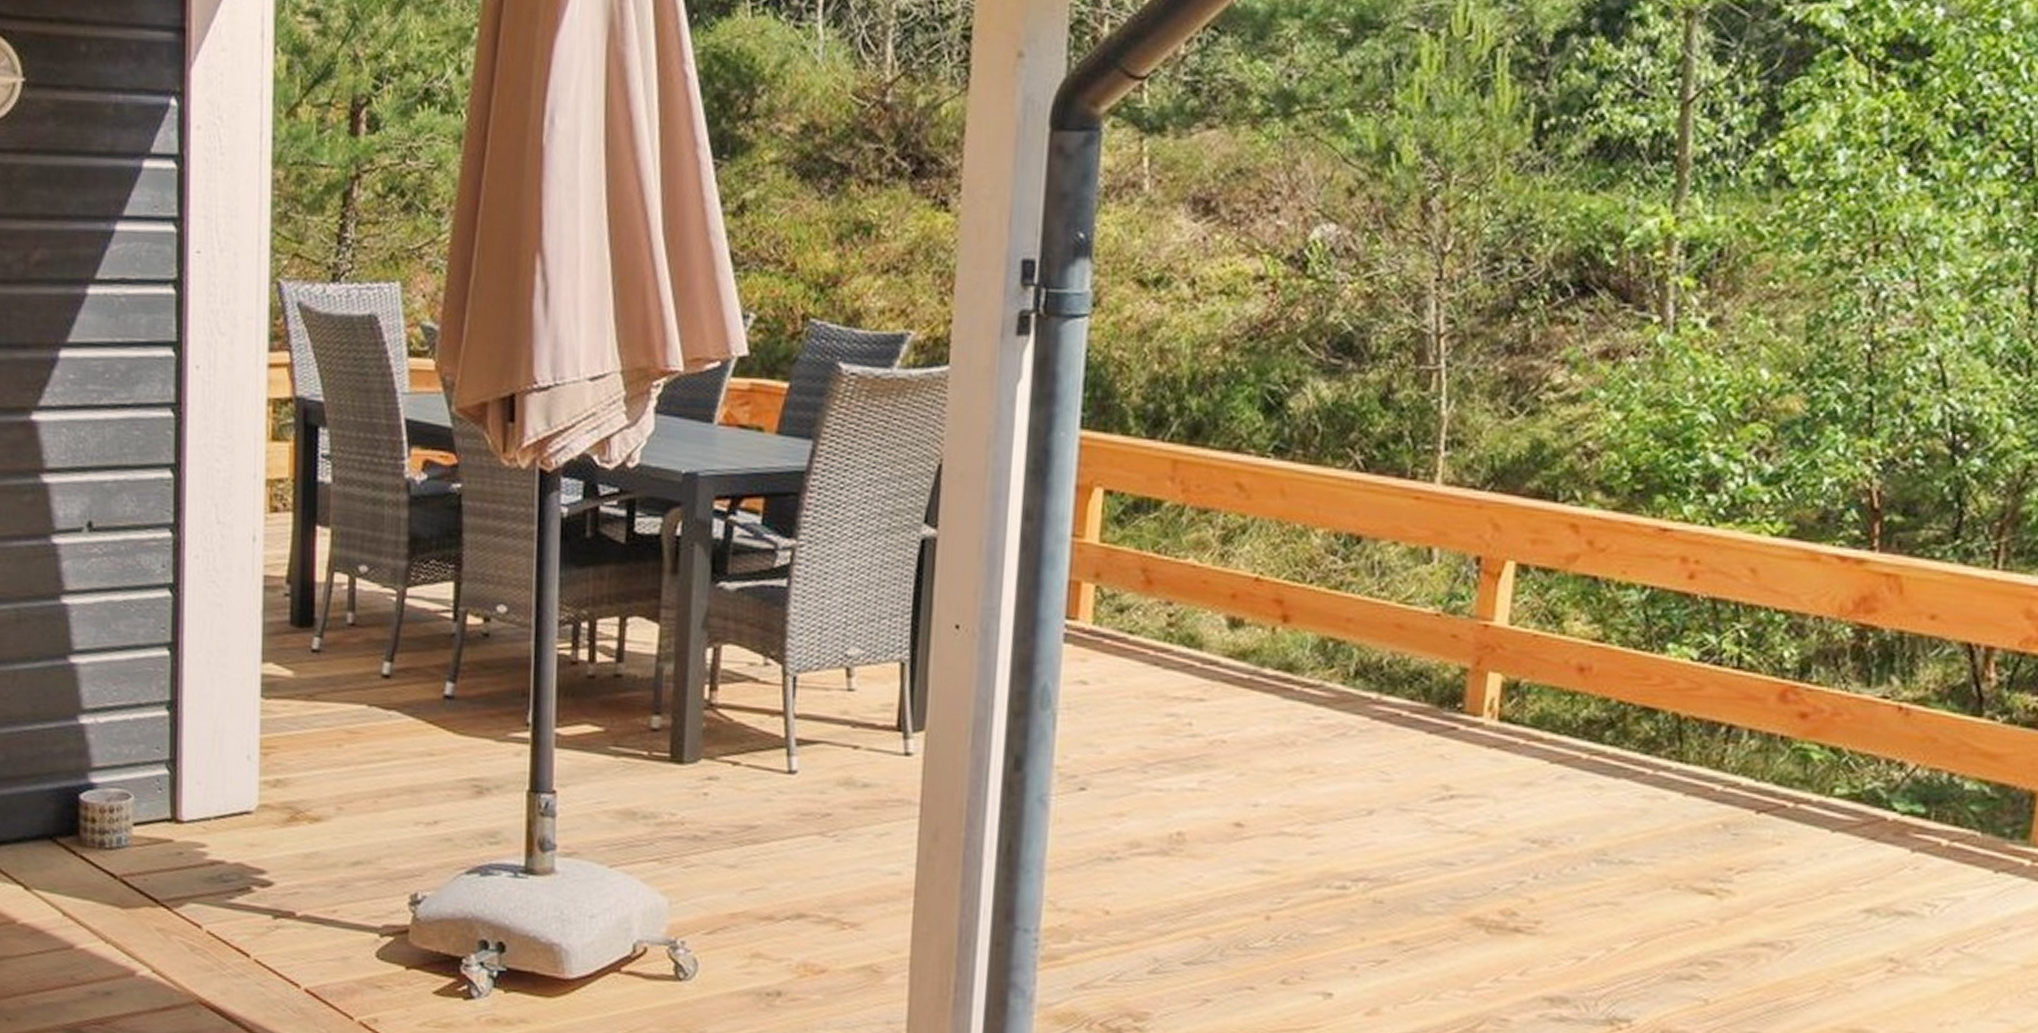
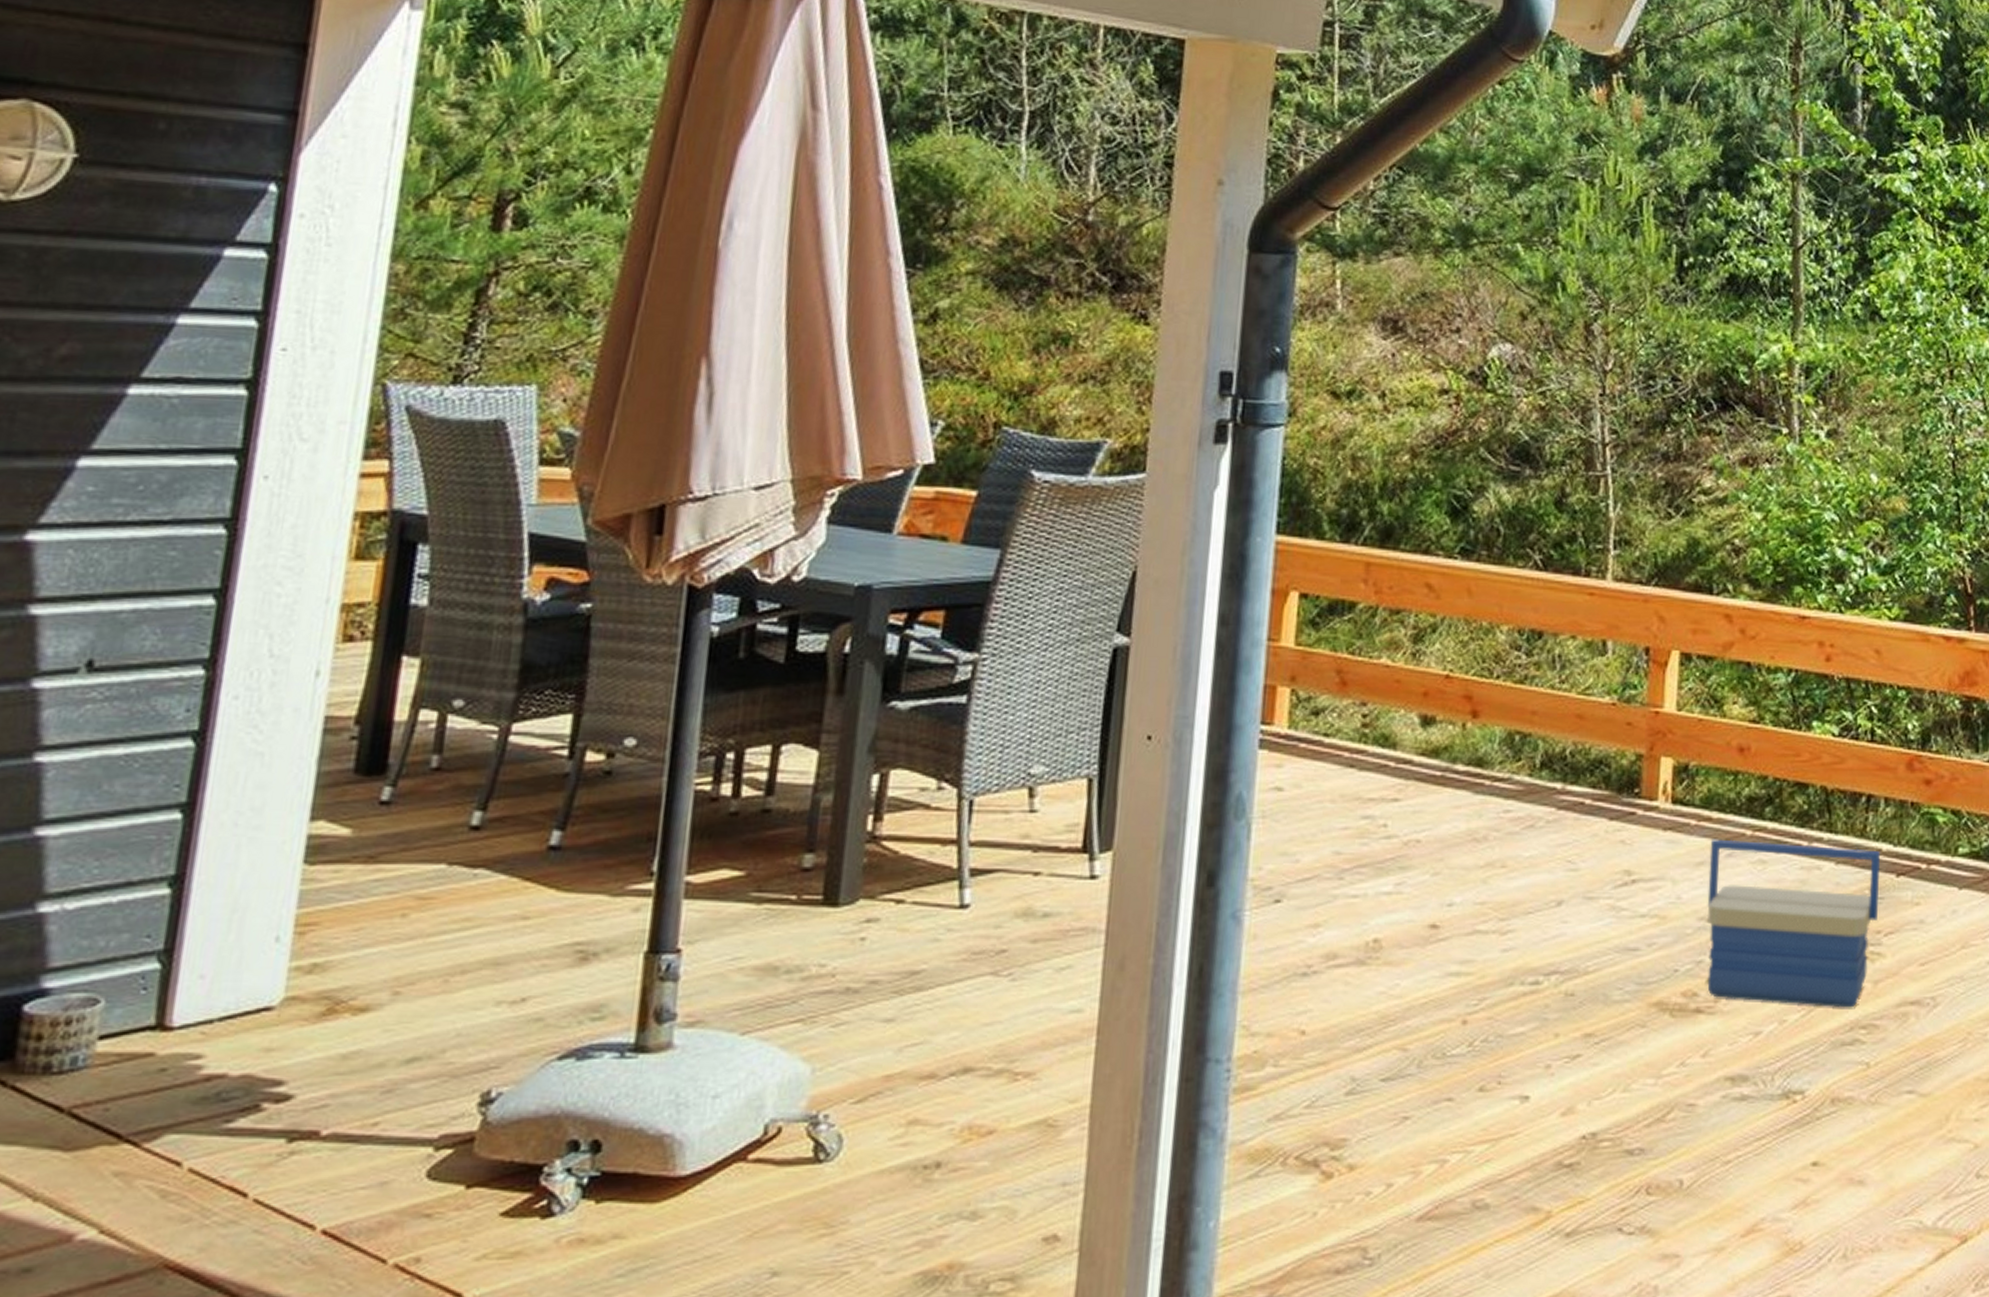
cooler: none [1528,760,1738,943] -> present [1706,839,1880,1008]

